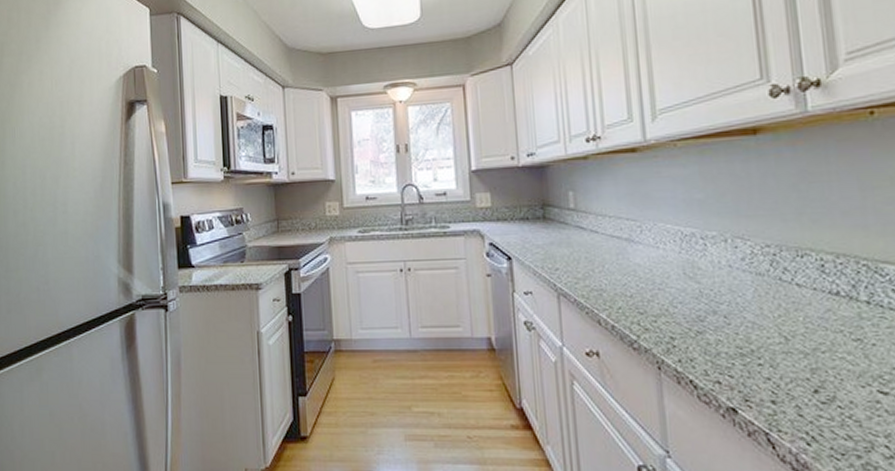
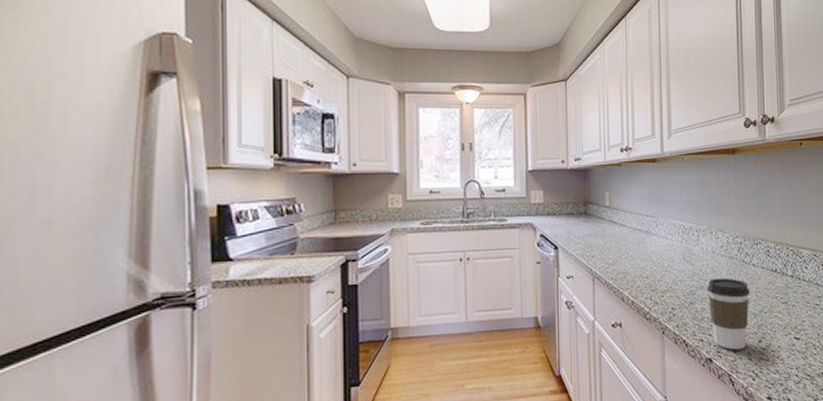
coffee cup: none [722,301,795,400] -> present [707,277,750,350]

